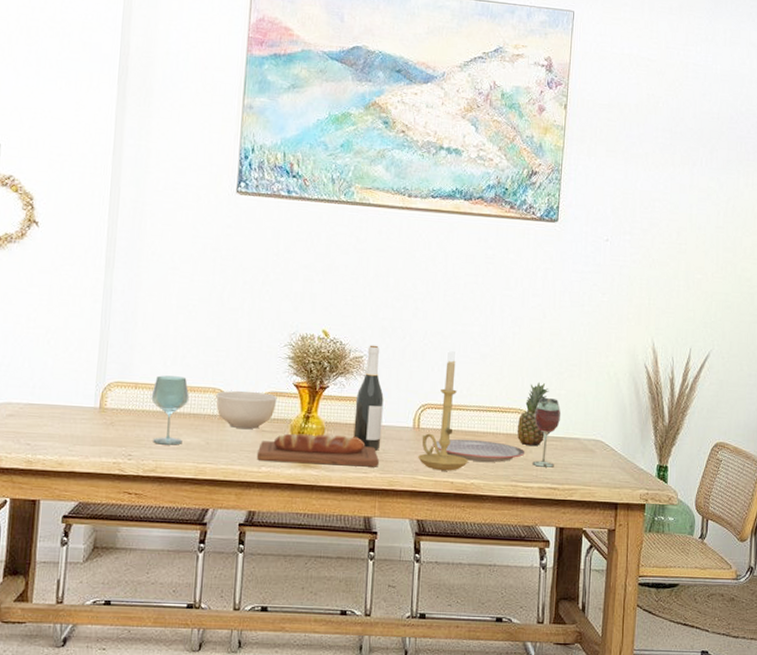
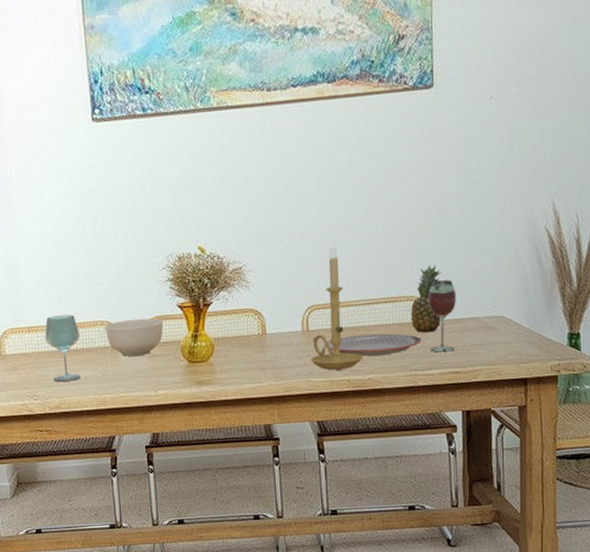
bread loaf: present [256,433,380,467] -> none [152,348,273,384]
wine bottle: present [353,345,384,451] -> none [240,253,272,359]

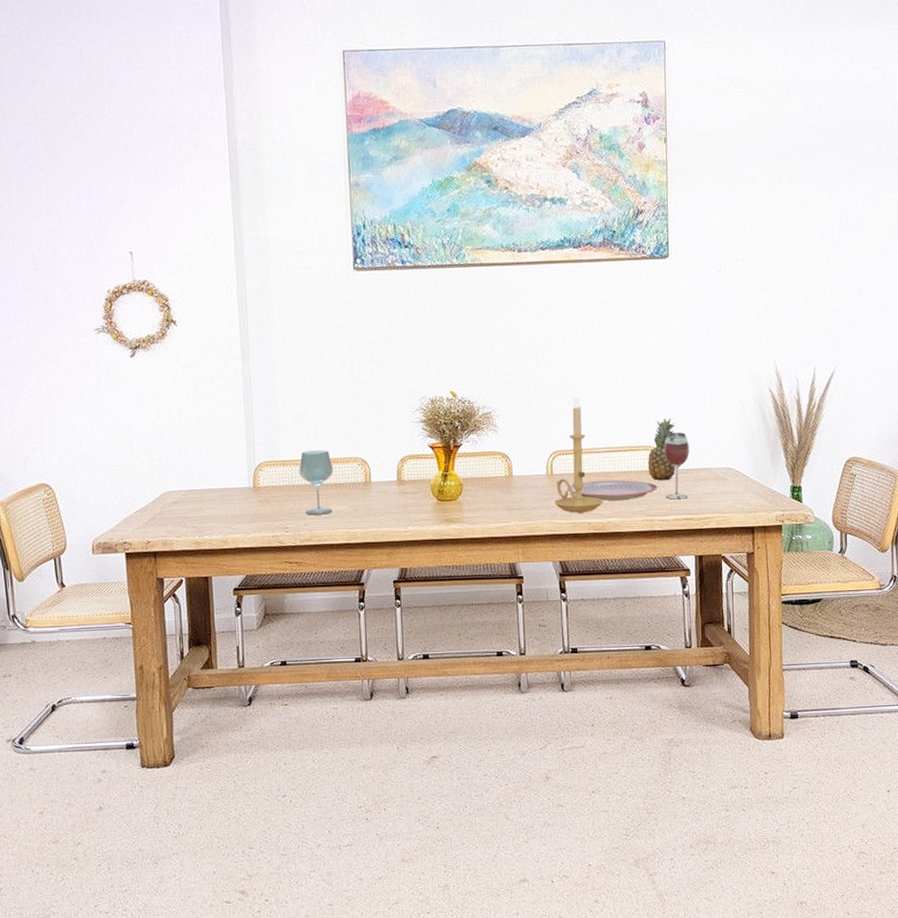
bowl: present [105,318,164,357] -> none [358,456,415,493]

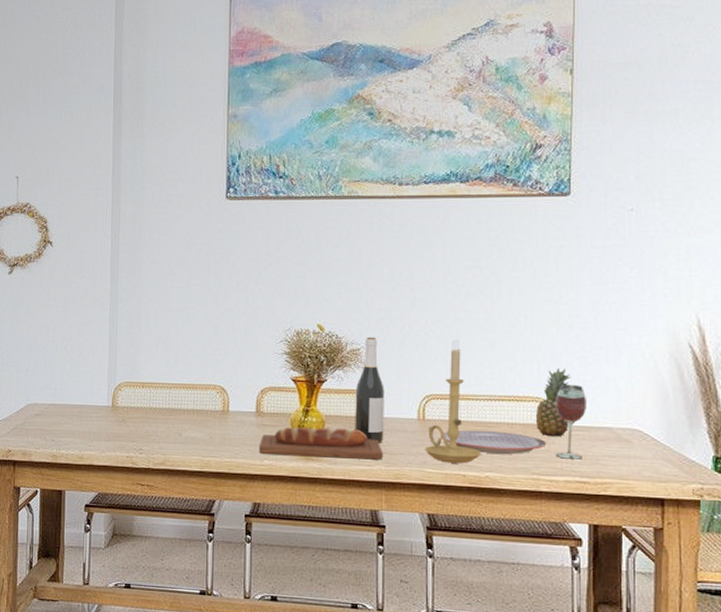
wine glass: present [298,450,334,515] -> none [157,375,192,440]
bread loaf: none [402,489,518,520] -> present [258,427,384,460]
wine bottle: none [489,400,518,500] -> present [355,337,384,443]

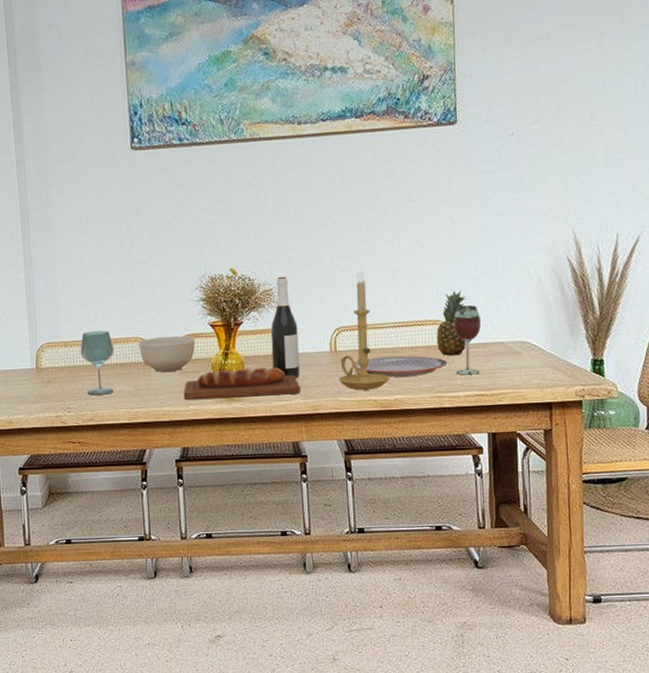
wine glass: none [157,375,192,440] -> present [80,330,115,395]
bowl: none [217,386,276,424] -> present [138,336,196,373]

